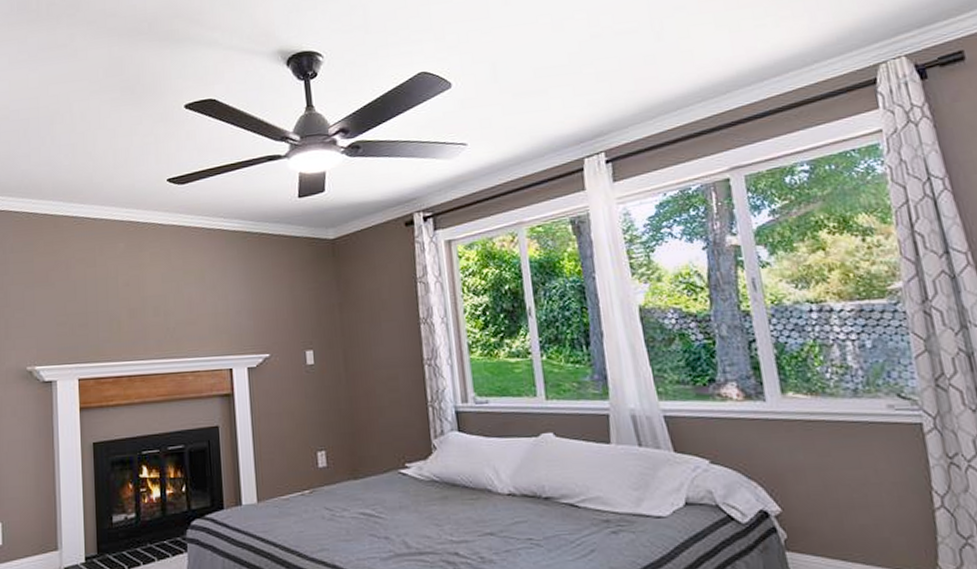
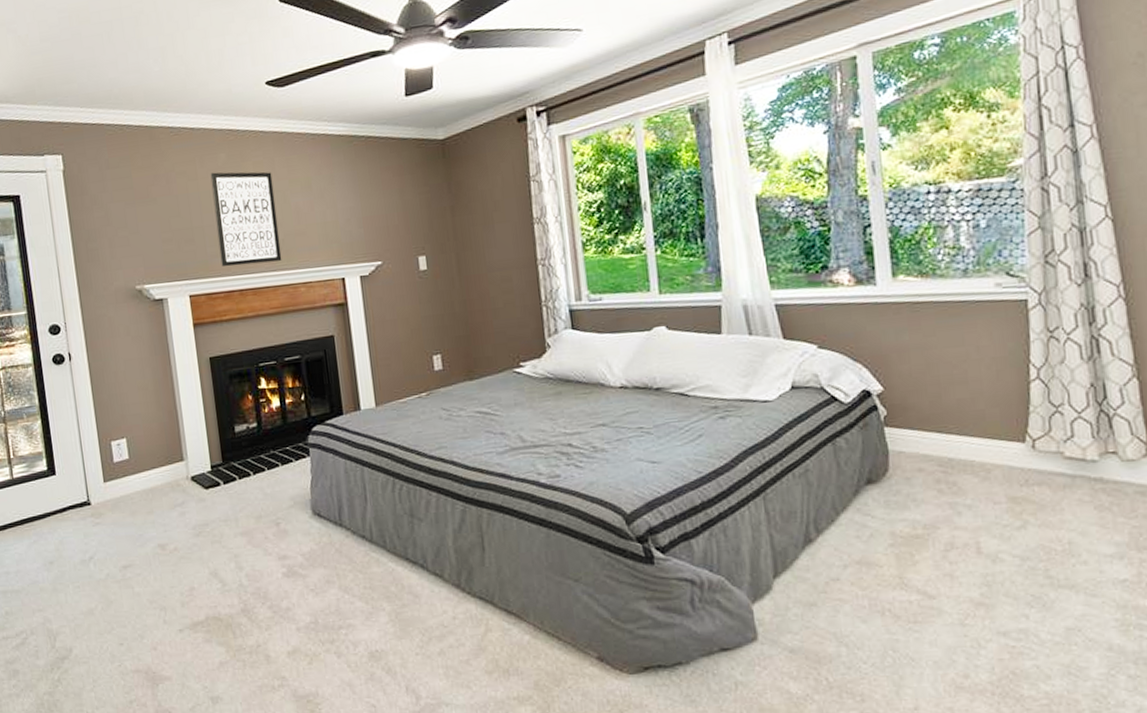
wall art: none [108,260,172,353] -> present [210,171,282,267]

